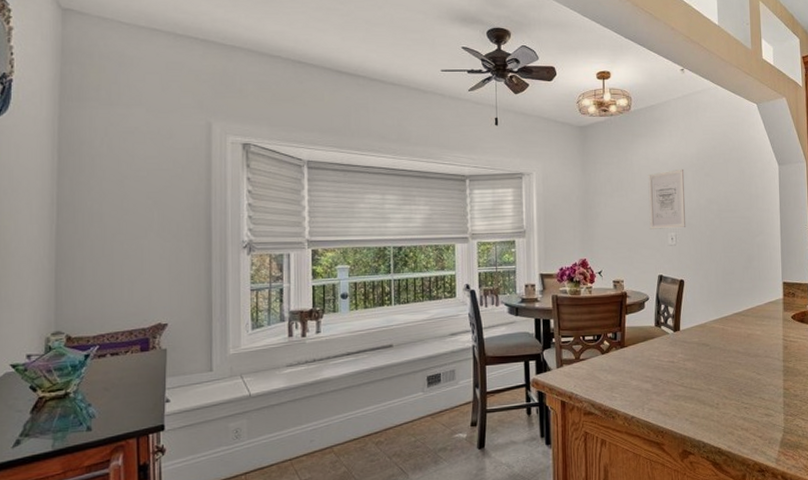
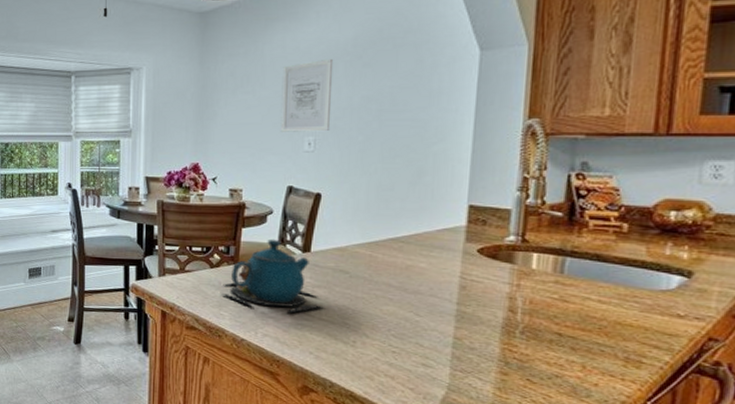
teapot: none [612,322,693,387] -> present [221,239,324,314]

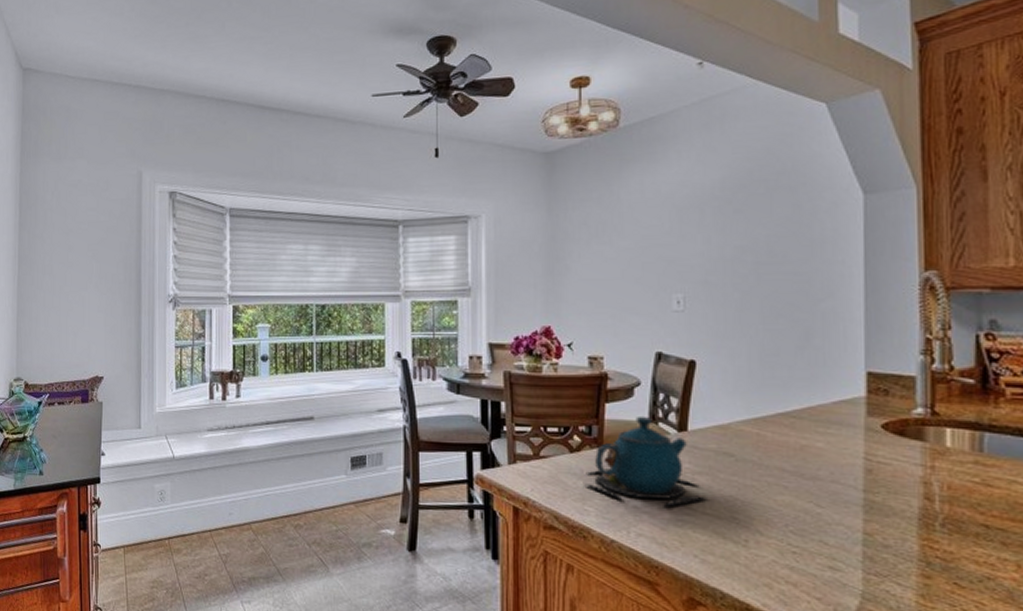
wall art: present [280,58,334,132] -> none [642,203,701,289]

